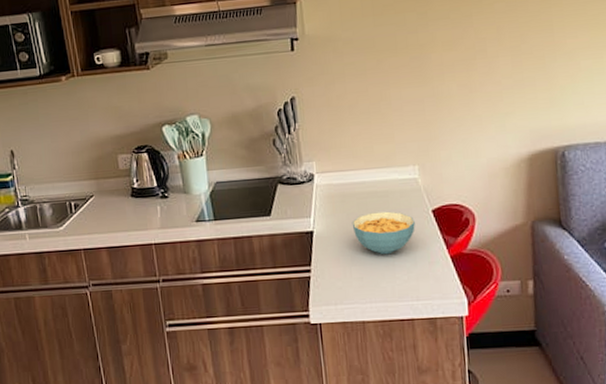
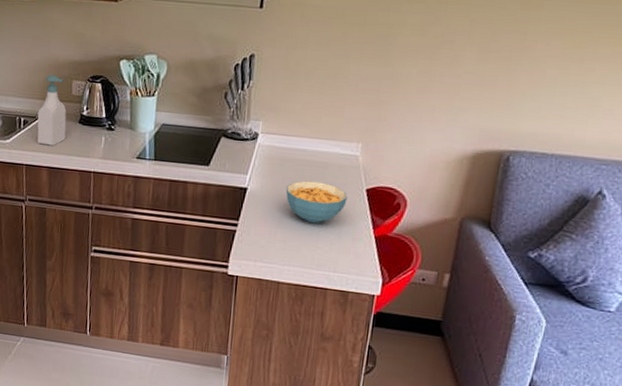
soap bottle: none [87,153,120,226] -> present [37,75,67,146]

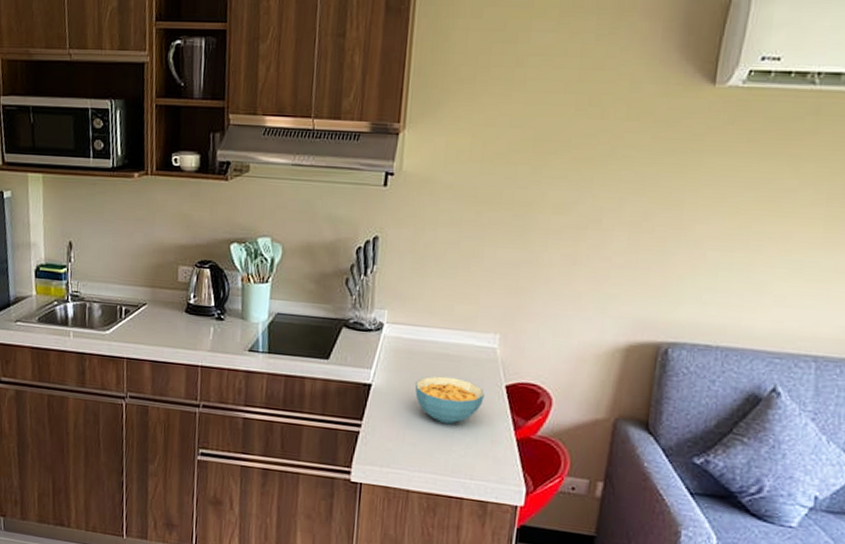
soap bottle: present [37,75,67,146] -> none [139,260,172,338]

